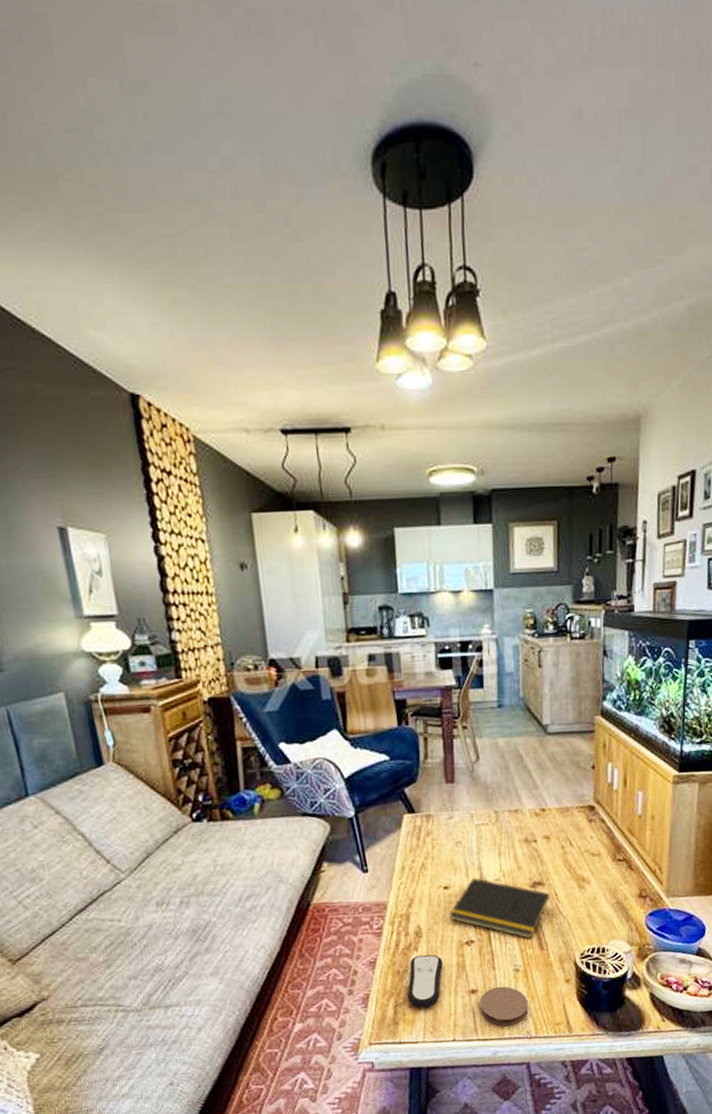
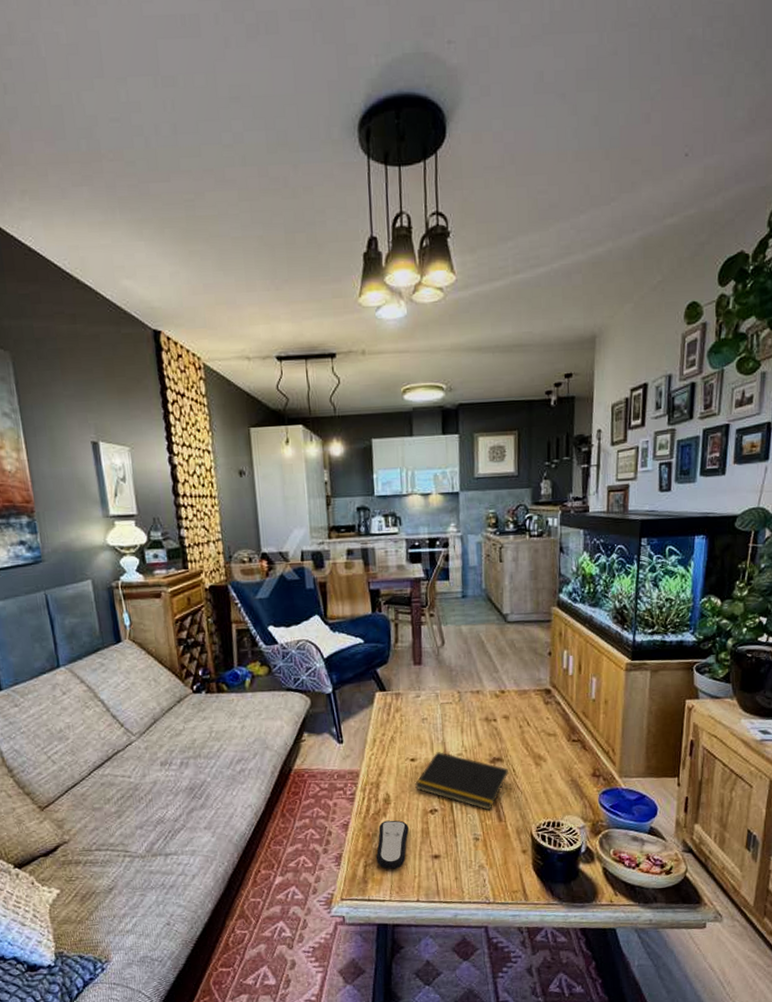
coaster: present [479,986,529,1026] -> none [442,853,487,891]

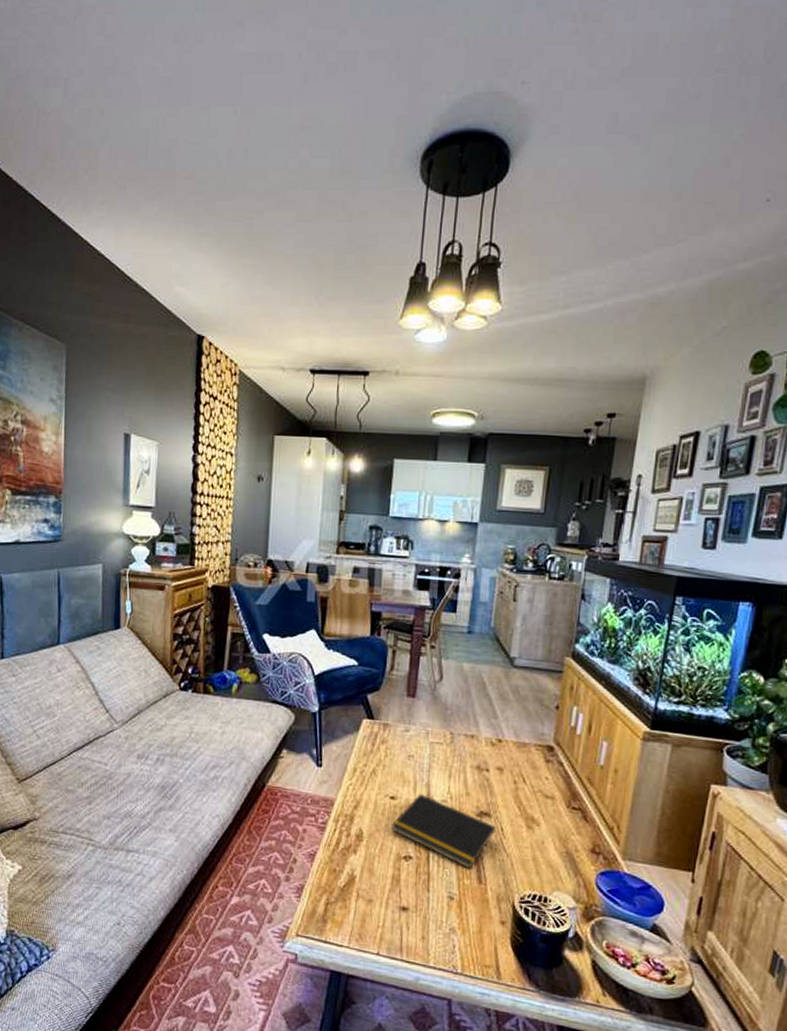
remote control: present [376,820,409,870] -> none [339,858,378,914]

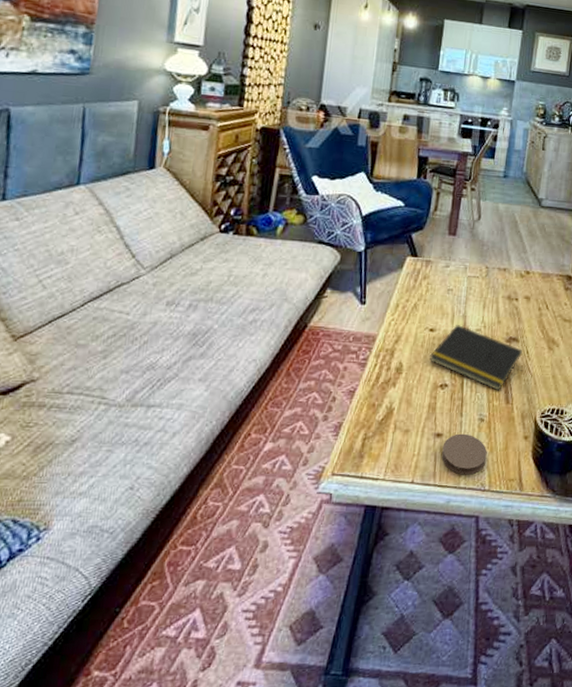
coaster: none [408,909,459,955] -> present [441,433,487,475]

